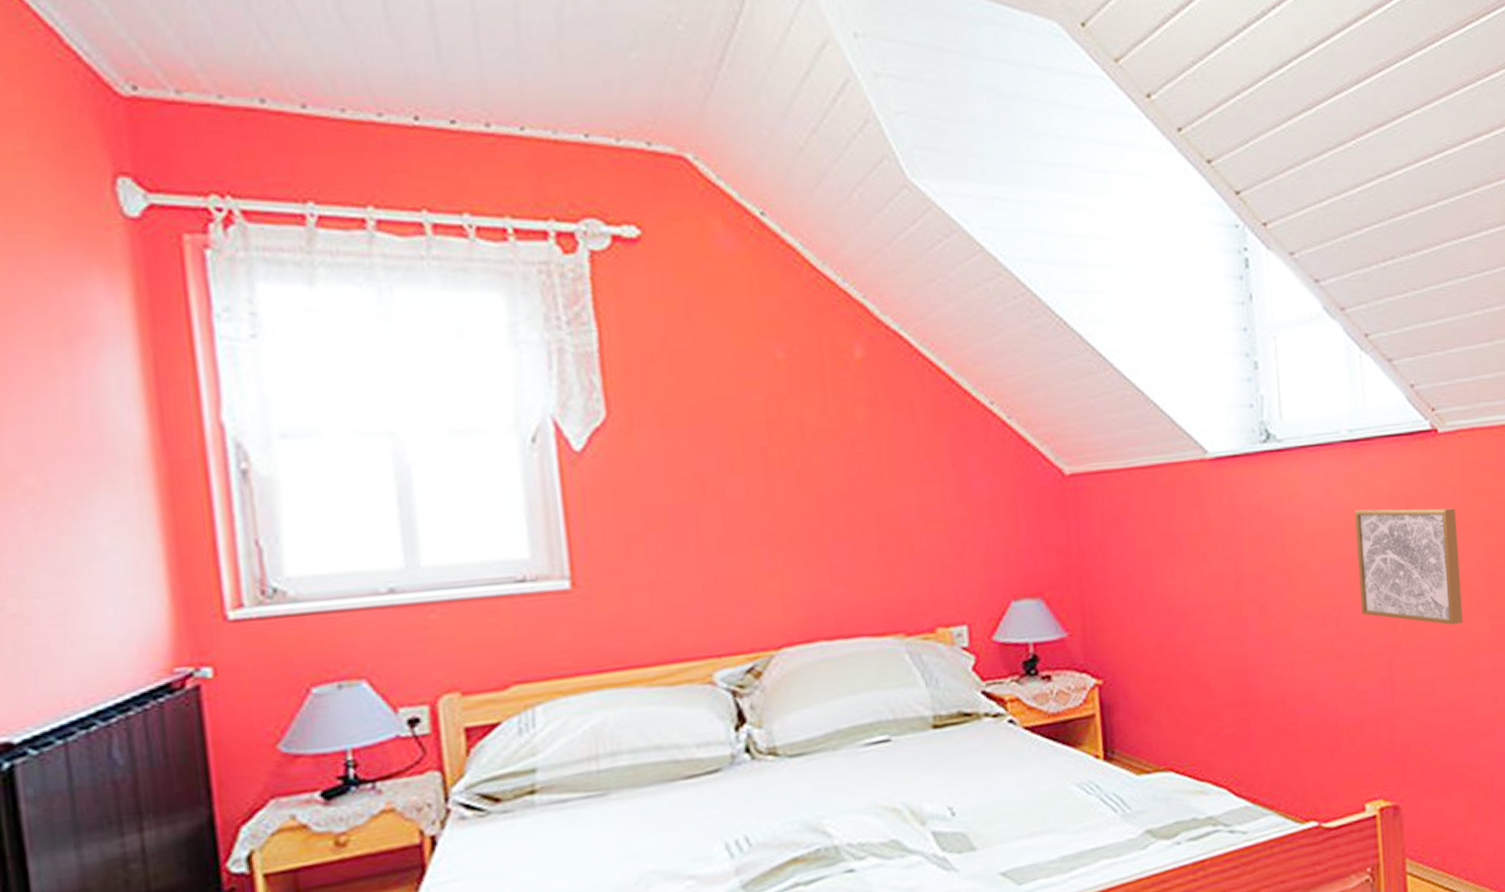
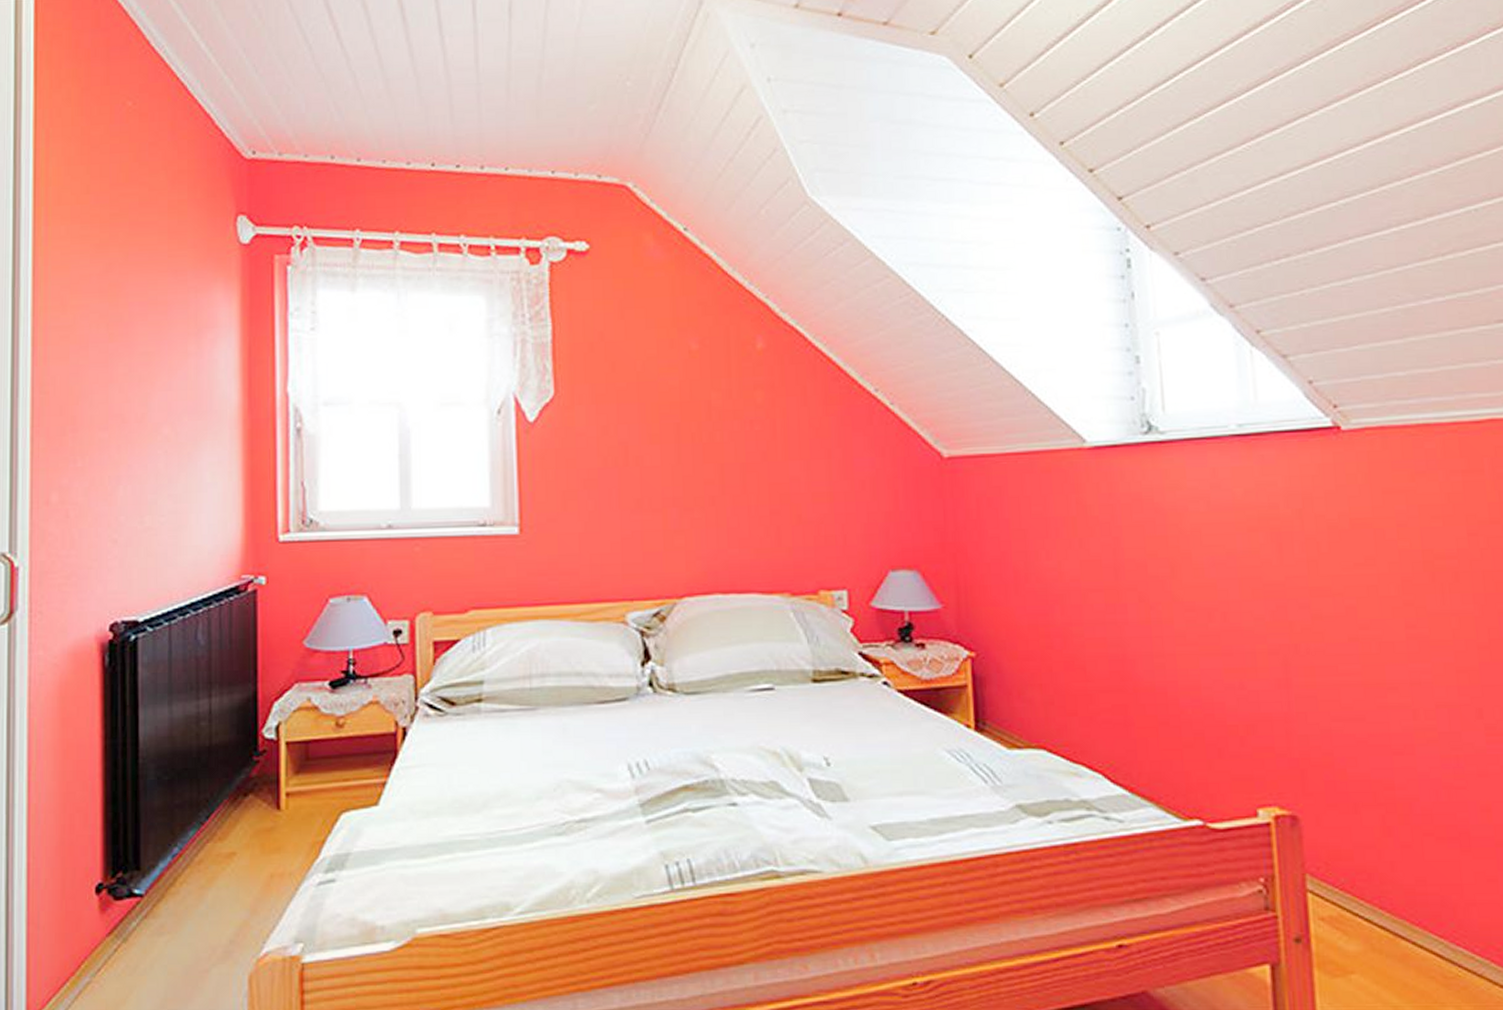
wall art: present [1355,508,1463,626] -> none [1245,504,1373,630]

